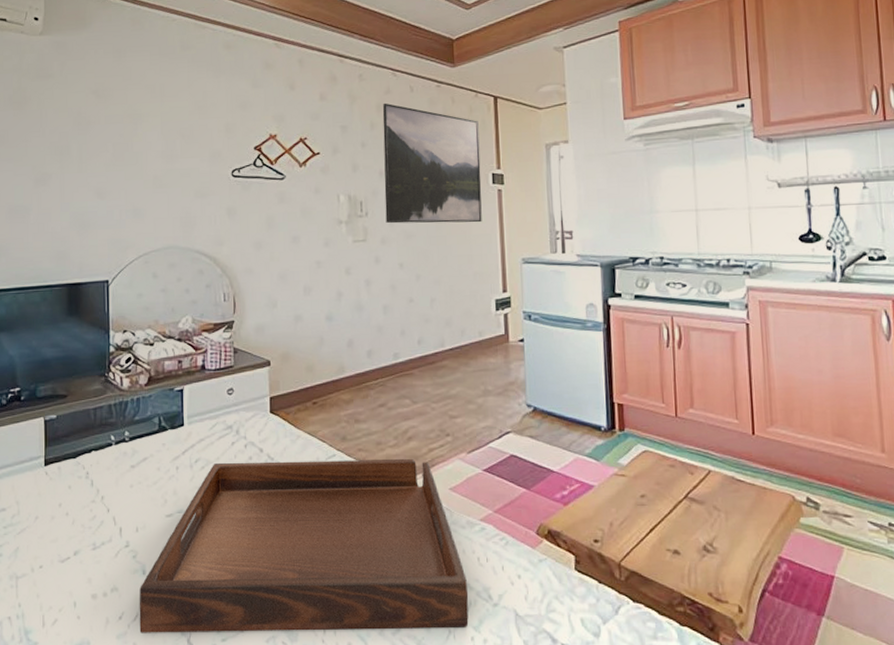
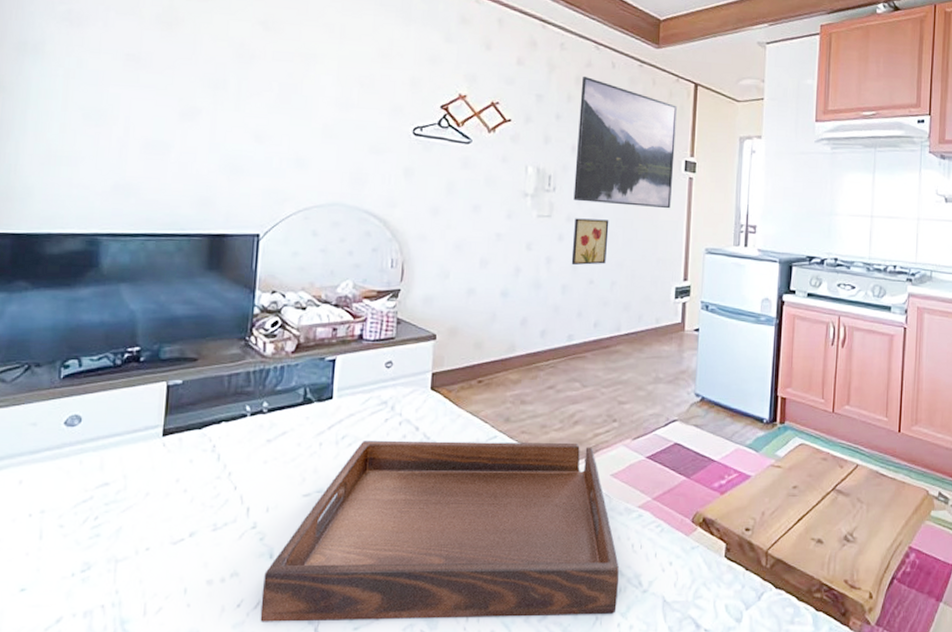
wall art: none [389,239,424,285] -> present [571,218,609,265]

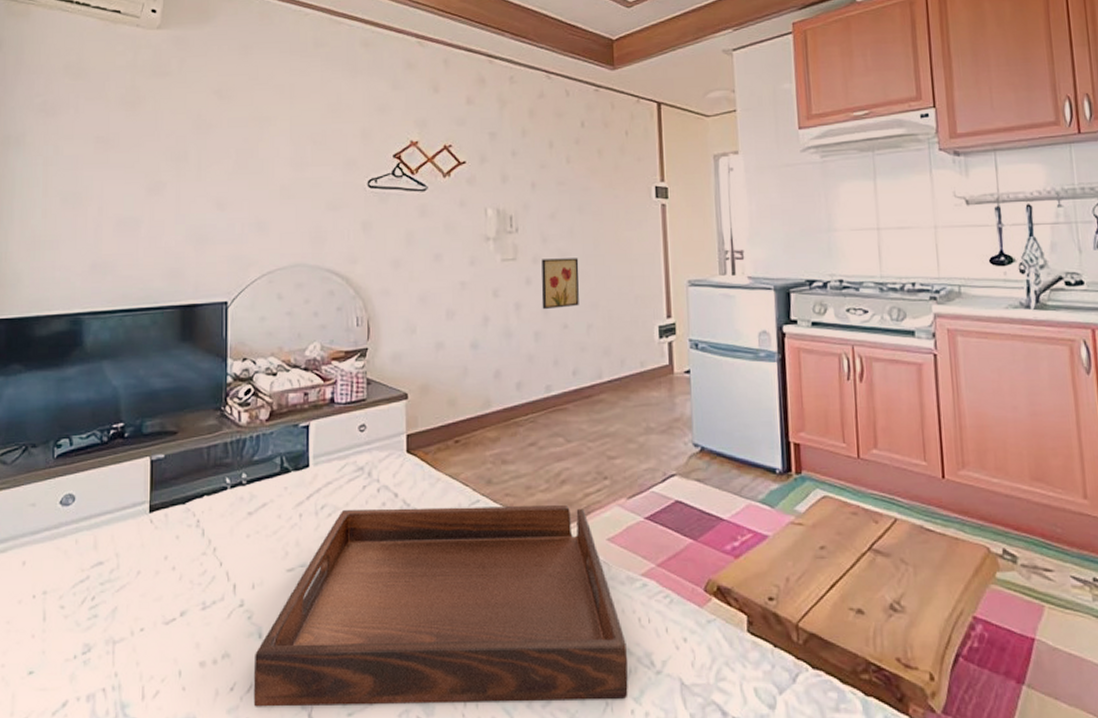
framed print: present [573,76,677,209] -> none [535,108,644,241]

